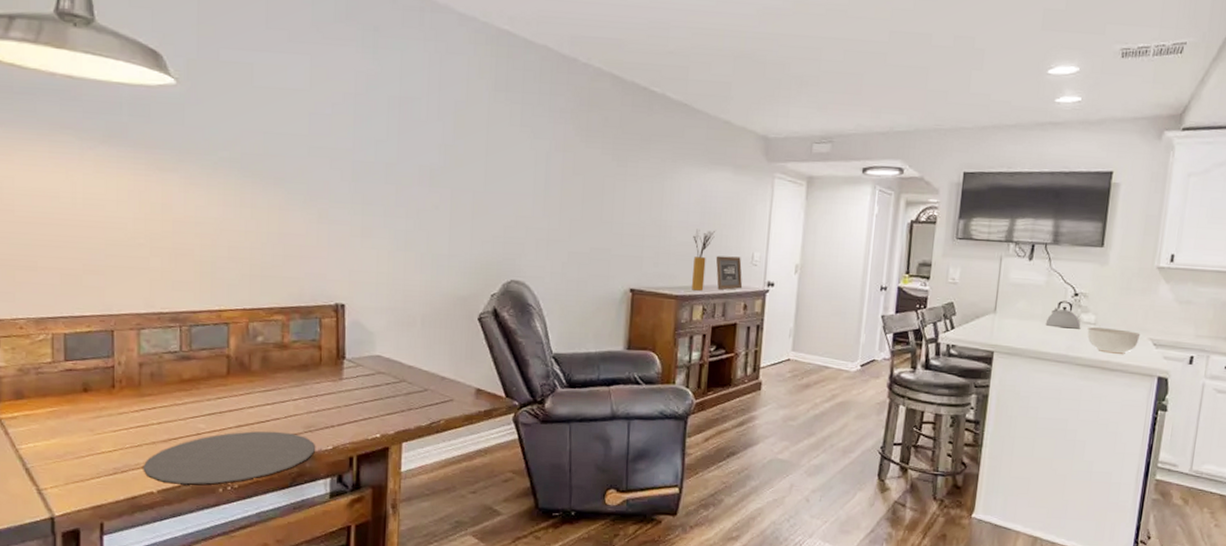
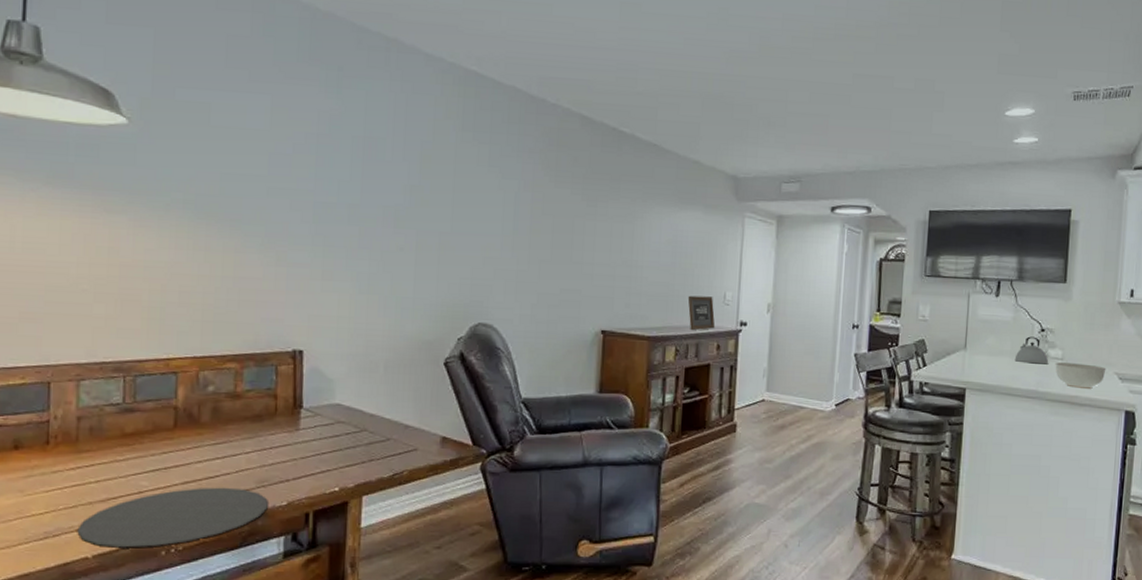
vase: present [692,228,715,291] -> none [664,268,686,331]

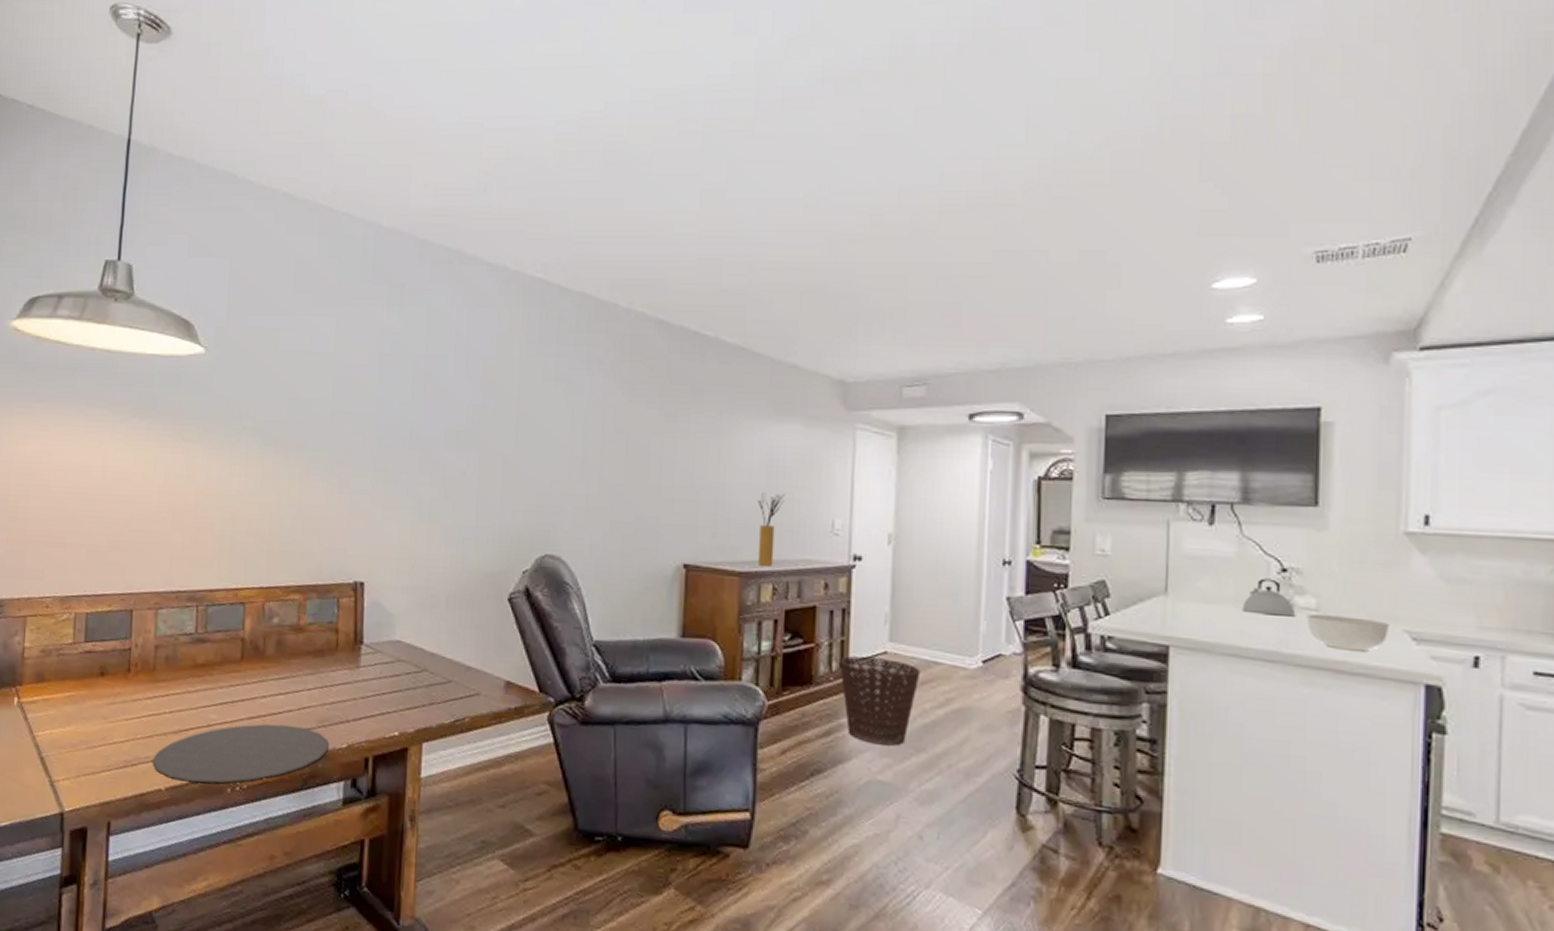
vase: none [664,268,686,331] -> present [758,492,785,566]
picture frame: present [687,295,715,330] -> none [787,524,822,565]
basket: none [727,403,790,475] -> present [840,656,921,746]

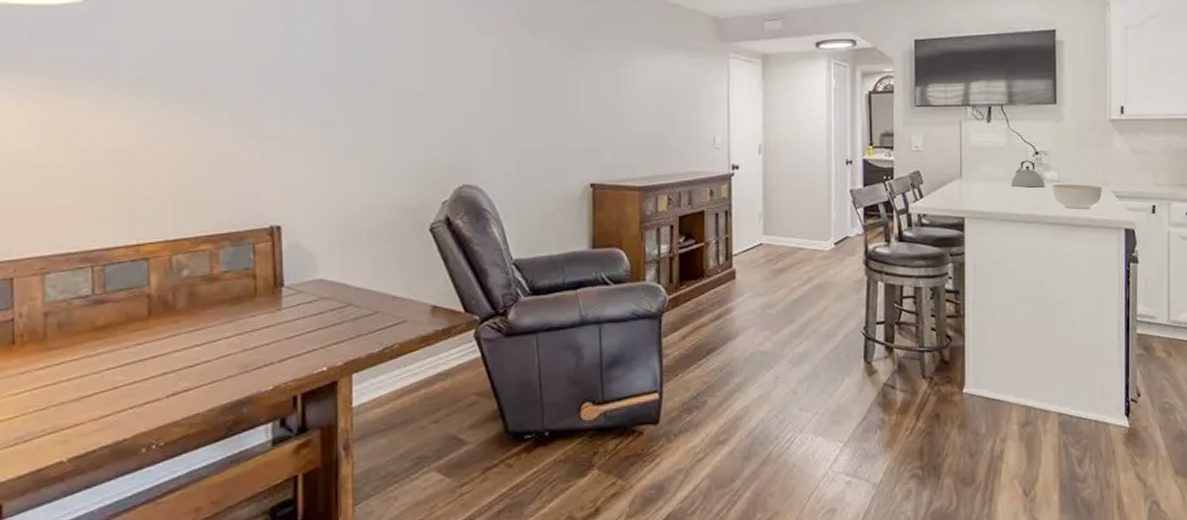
placemat: present [152,724,329,784] -> none [50,375,253,449]
vase: present [758,492,785,566] -> none [652,115,674,180]
basket: present [840,656,921,746] -> none [725,248,789,321]

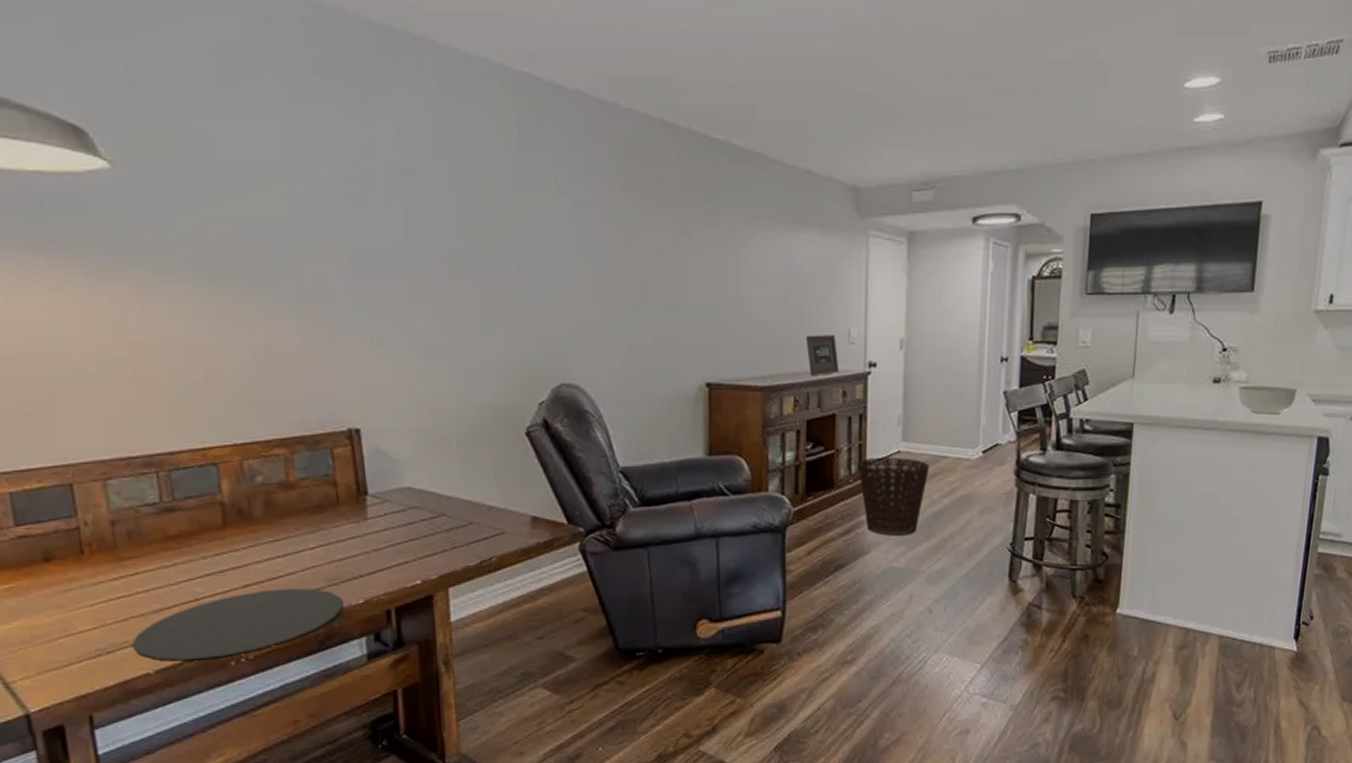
placemat: none [50,375,253,449] -> present [132,588,343,661]
picture frame: none [677,141,707,177] -> present [805,335,840,375]
basket: none [725,248,789,321] -> present [858,456,930,536]
kettle: present [1011,160,1045,188] -> none [1190,358,1231,390]

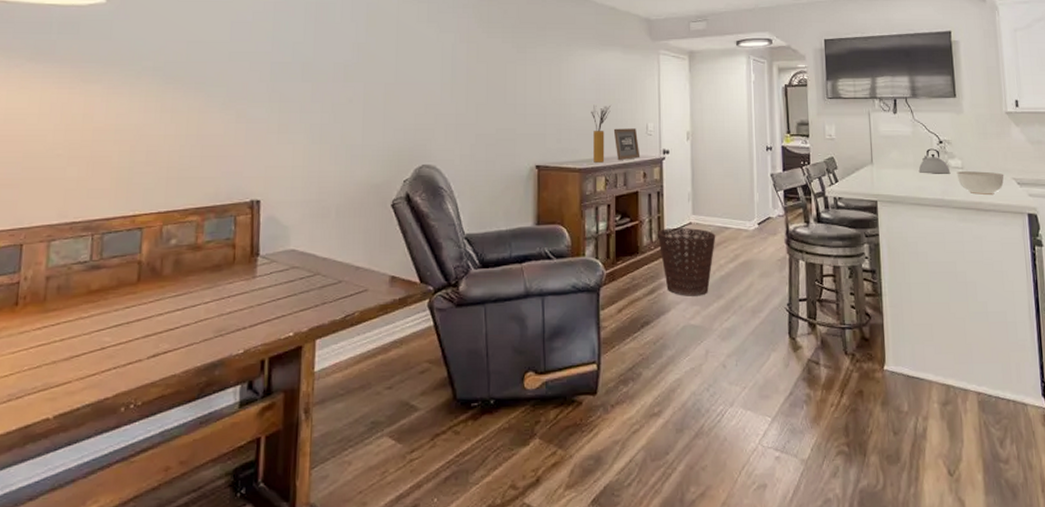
placemat: present [132,588,343,661] -> none [40,338,225,407]
vase: none [777,304,802,379] -> present [591,105,611,162]
kettle: none [1190,358,1231,390] -> present [918,148,951,174]

